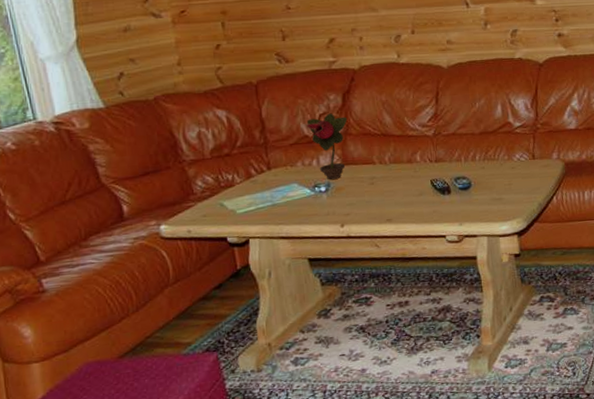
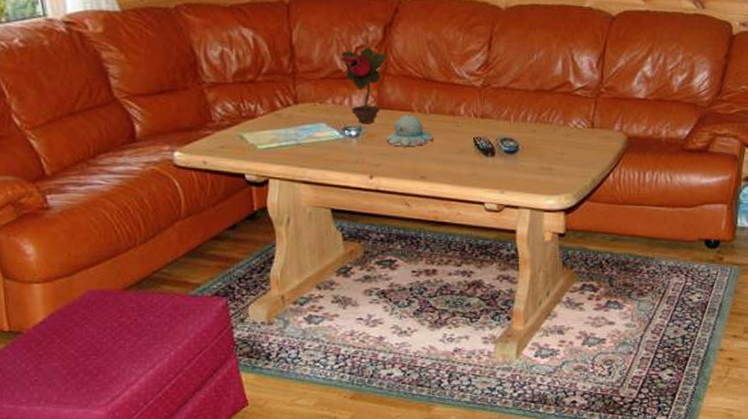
candle: none [352,166,396,196] -> present [386,114,434,147]

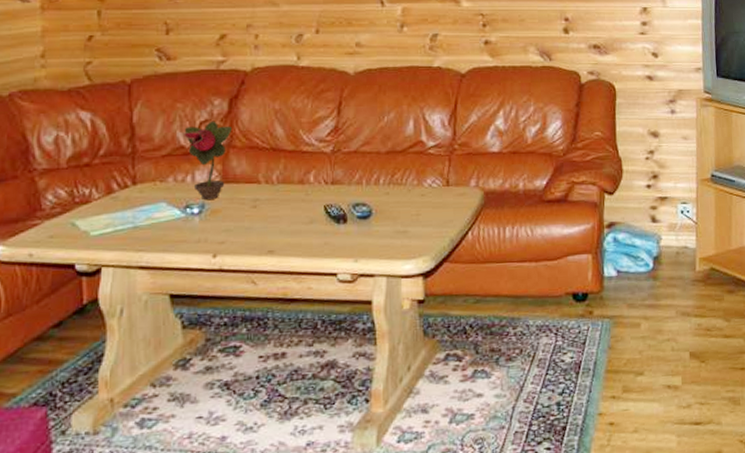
candle: present [386,114,434,147] -> none [231,186,282,221]

